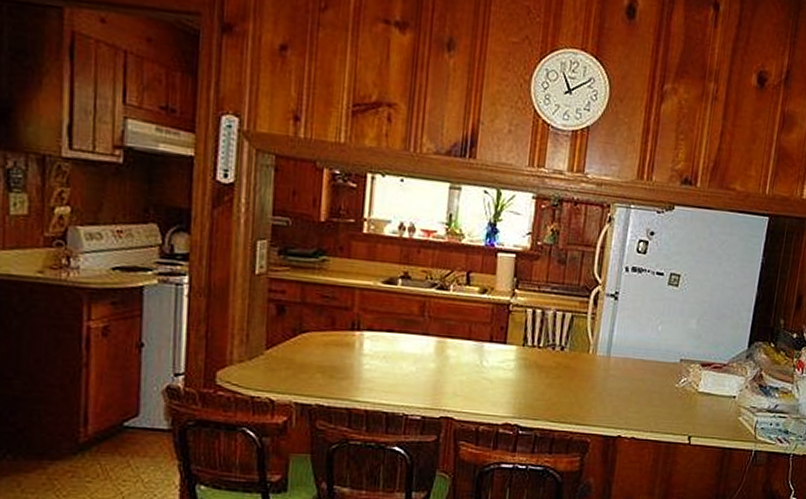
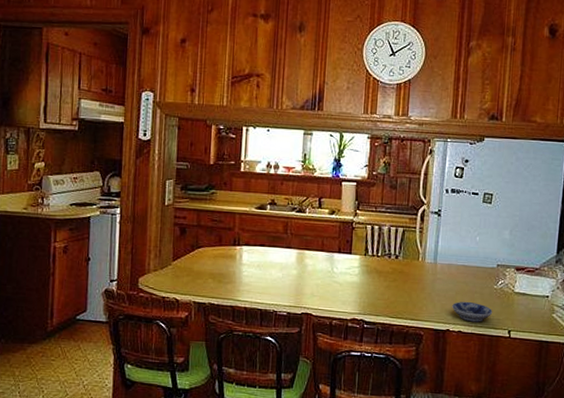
bowl: none [625,403,672,427] -> present [452,302,493,322]

